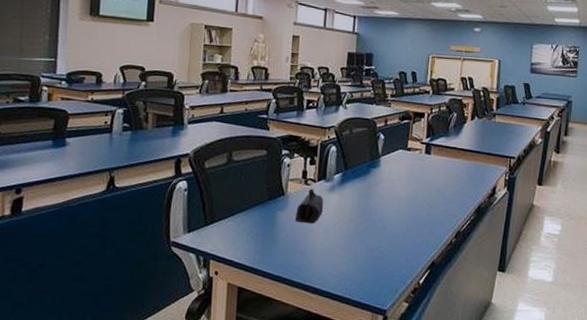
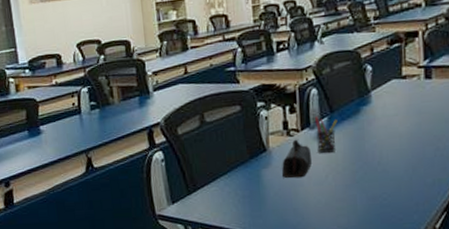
pen holder: none [329,171,350,205] -> present [314,116,338,153]

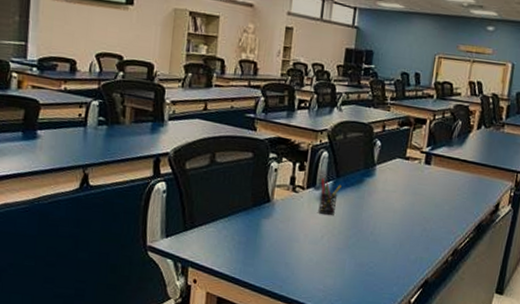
pencil case: present [282,139,313,179] -> none [281,196,312,234]

